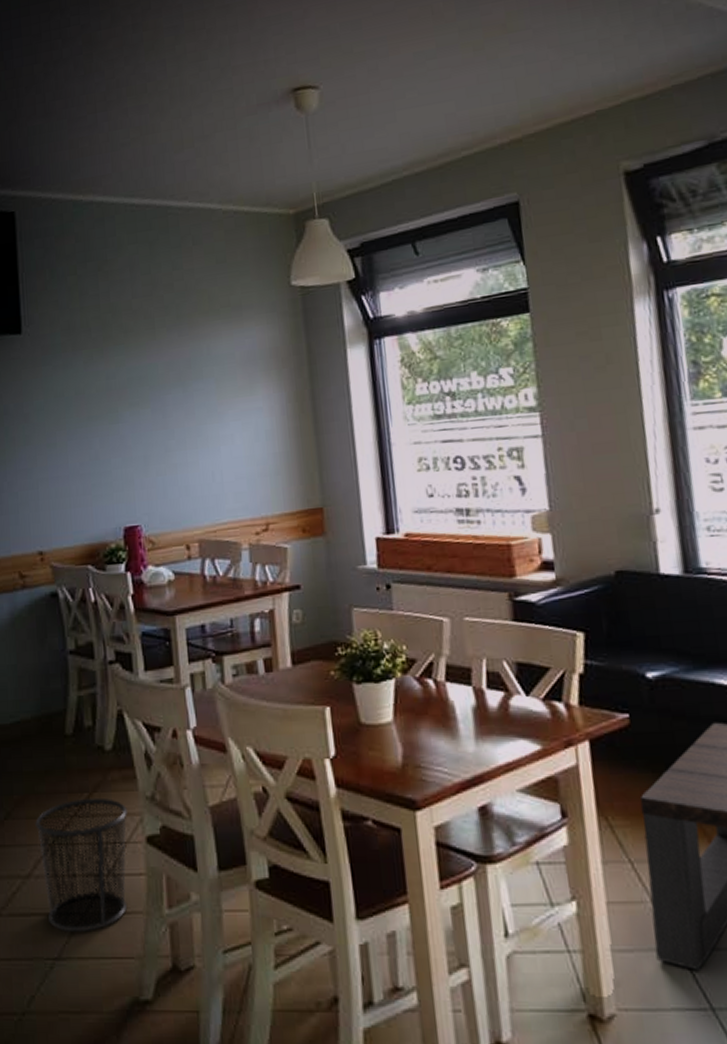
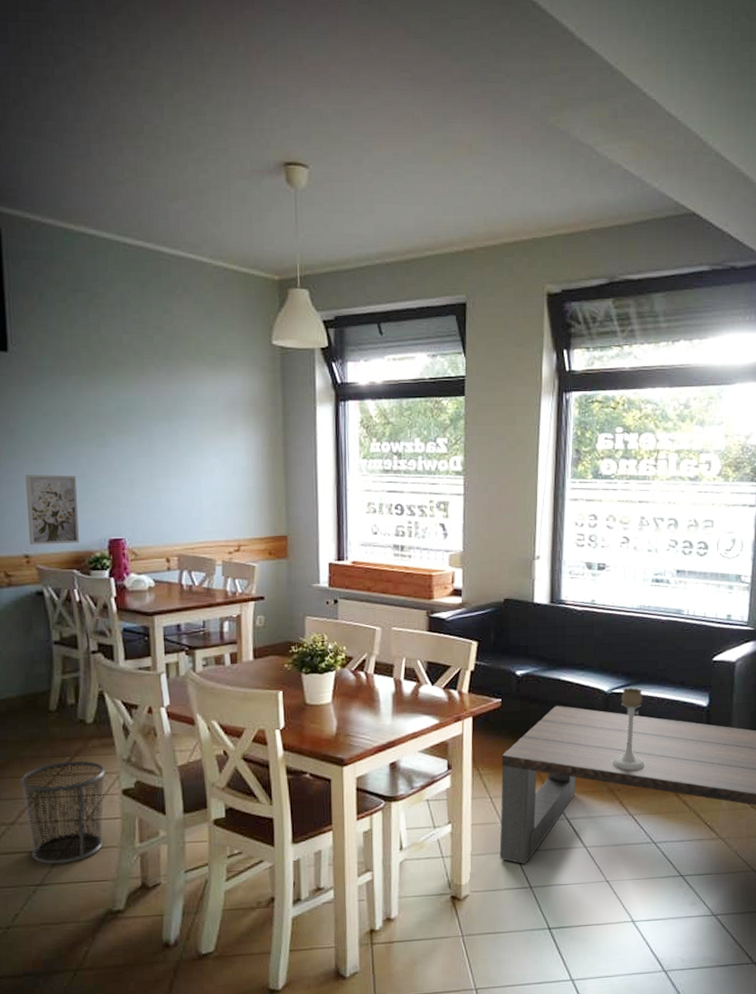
wall art: none [38,458,94,540] -> present [25,475,80,545]

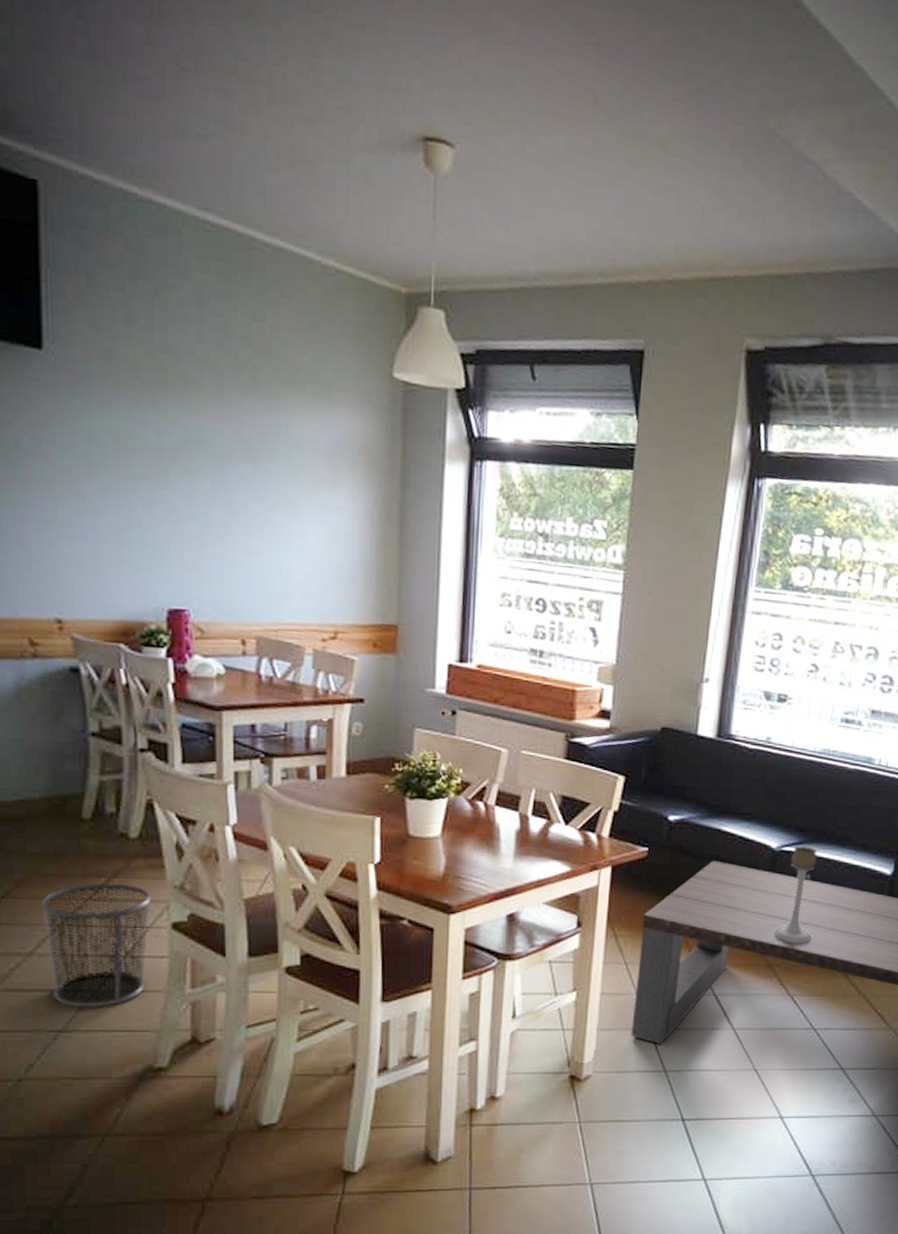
wall art: present [25,475,80,545] -> none [60,515,130,610]

